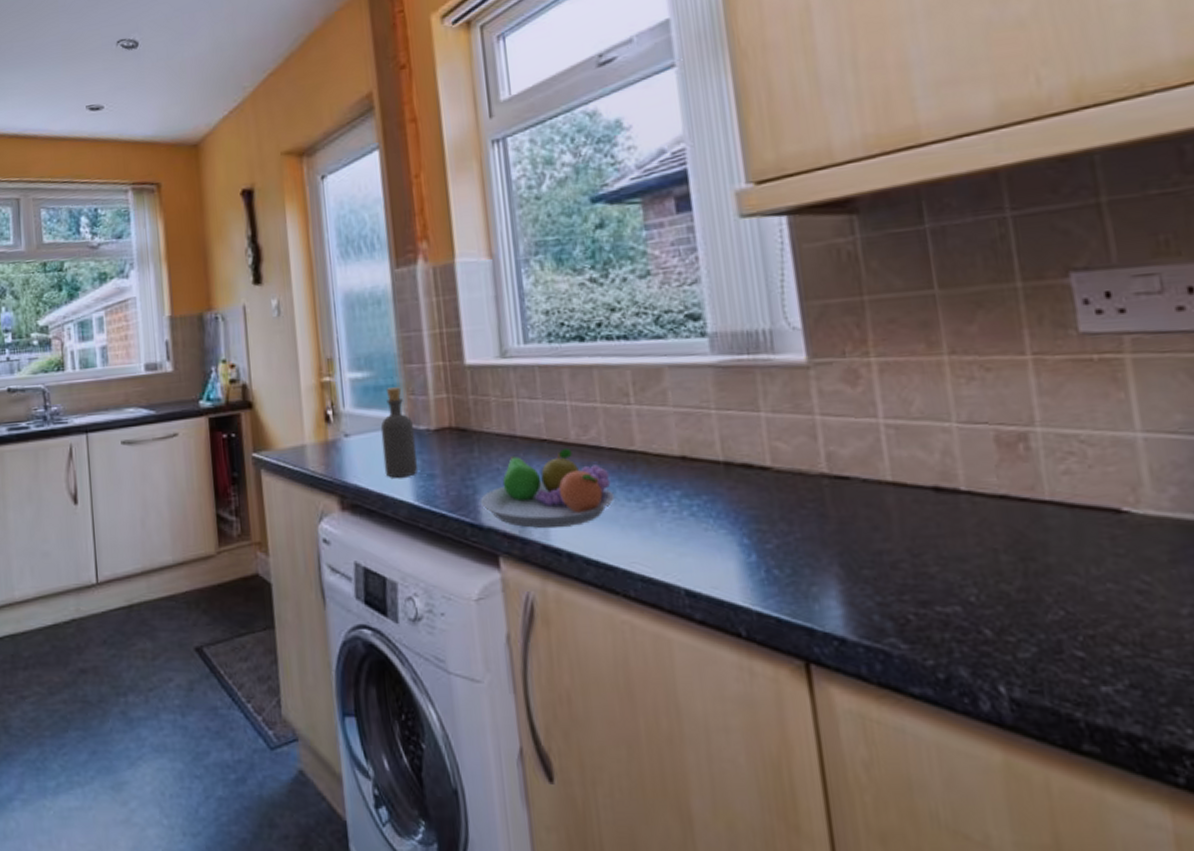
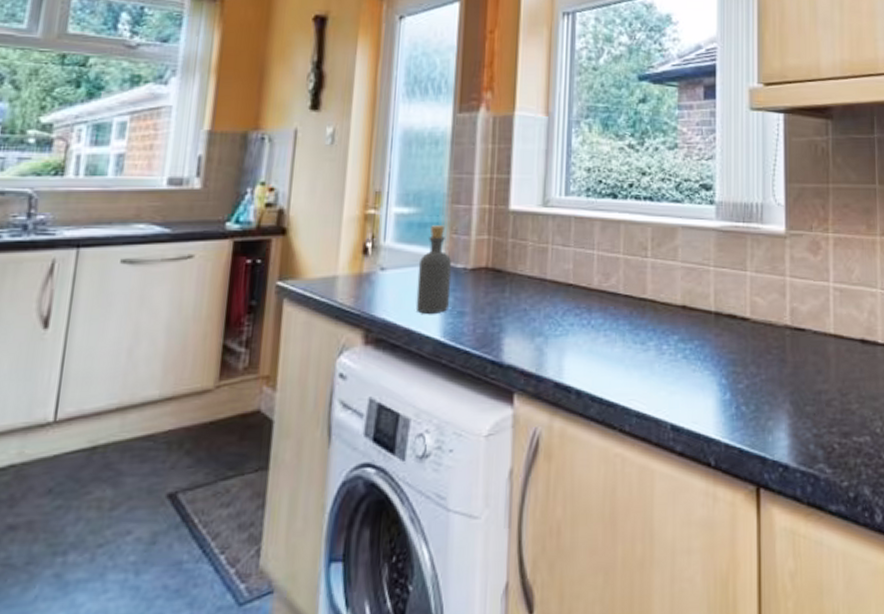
fruit bowl: present [480,449,614,529] -> none [504,294,623,367]

